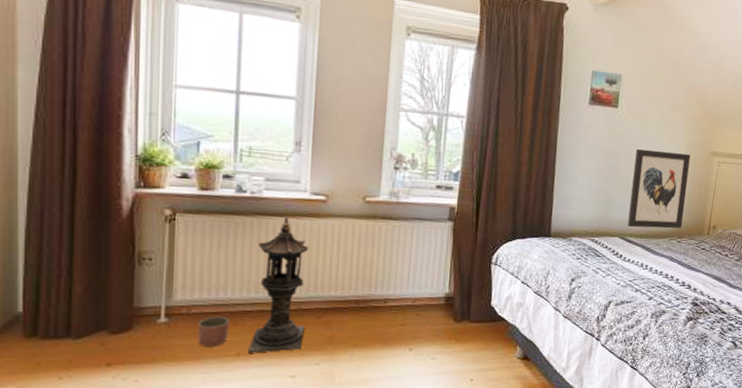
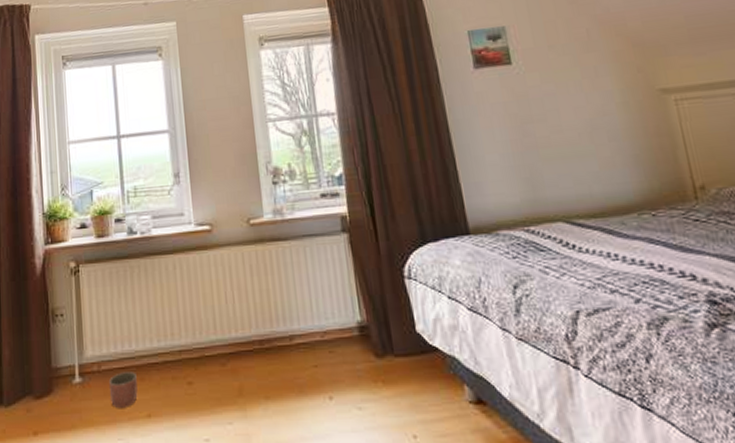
lantern: present [247,216,309,353] -> none [154,253,212,413]
wall art: present [627,148,691,229] -> none [552,99,652,207]

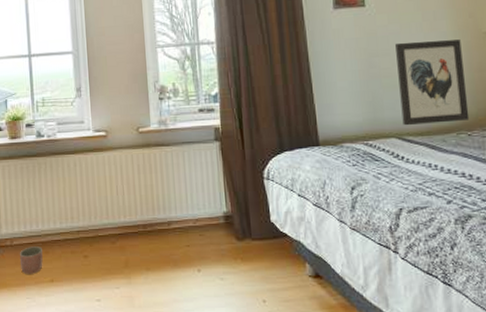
wall art: none [552,99,652,207] -> present [395,39,470,126]

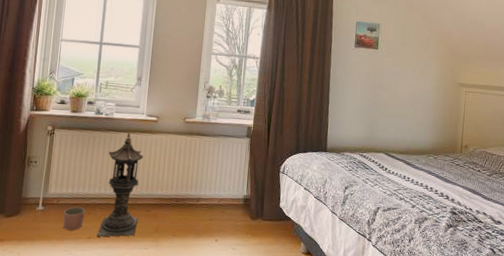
lantern: none [58,153,103,279] -> present [96,132,144,237]
wall art: present [395,39,470,126] -> none [390,81,441,147]

